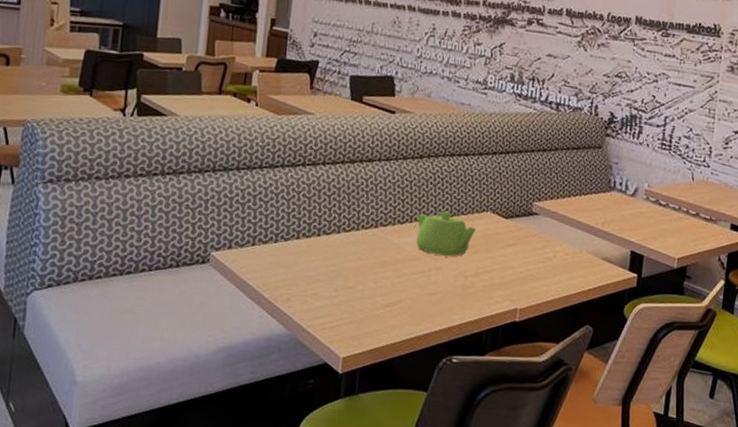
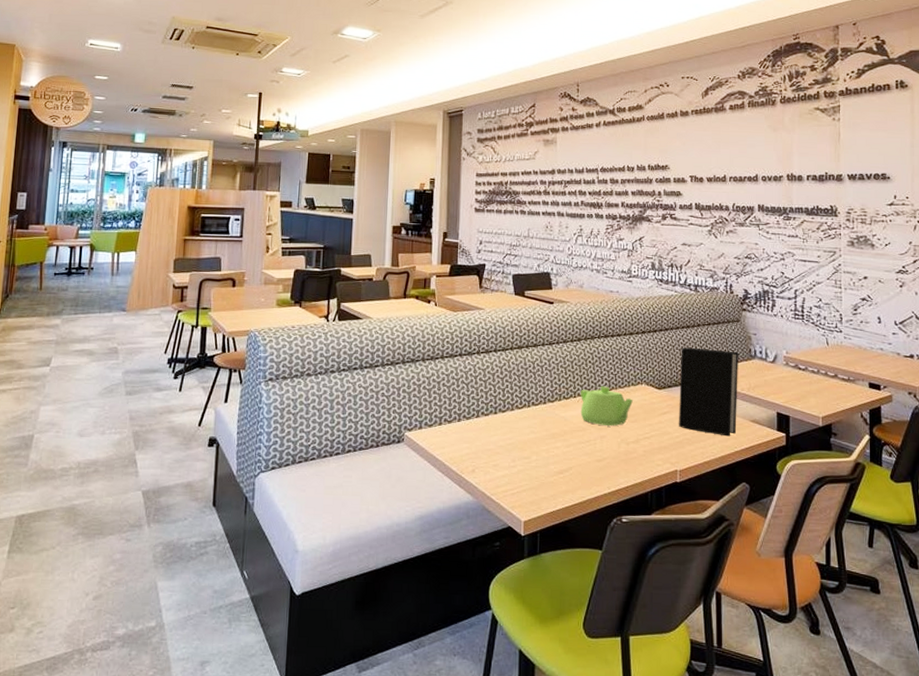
book: none [524,173,597,275] -> present [679,347,738,437]

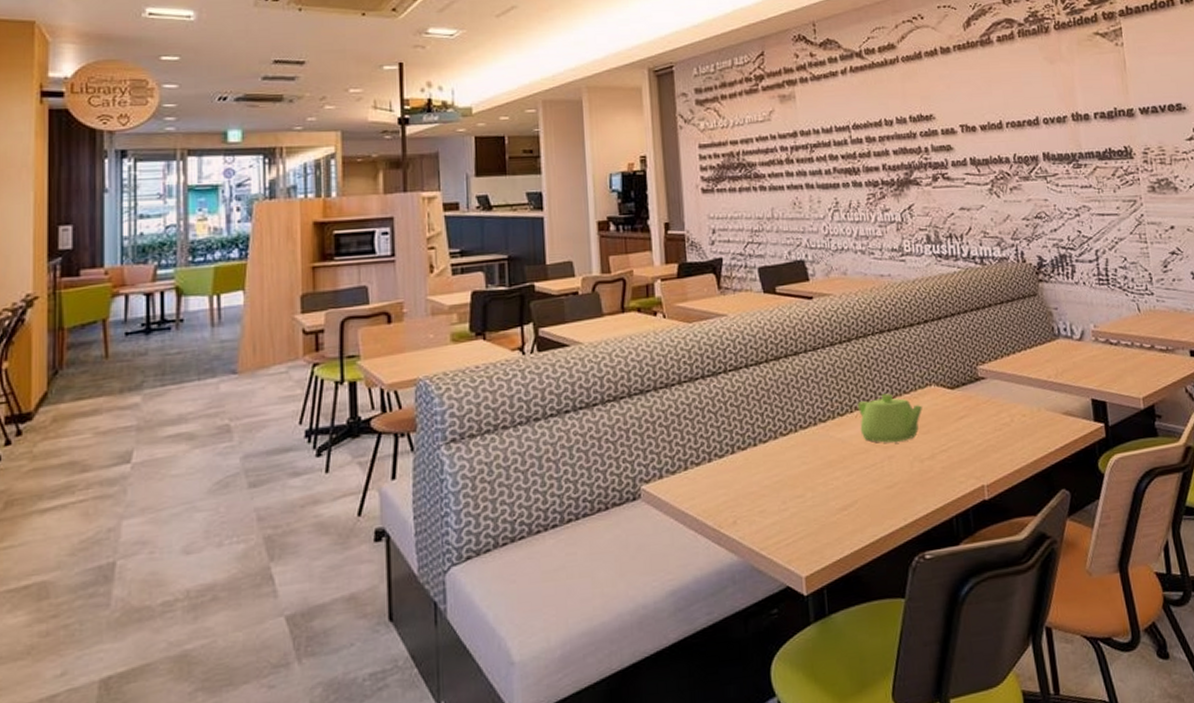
book: present [679,347,738,437] -> none [972,332,1048,436]

